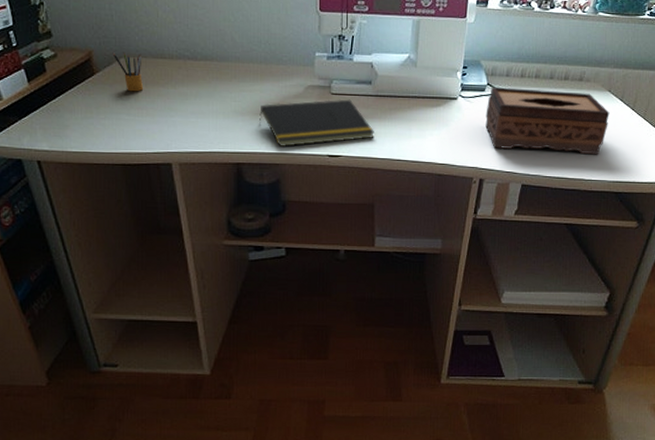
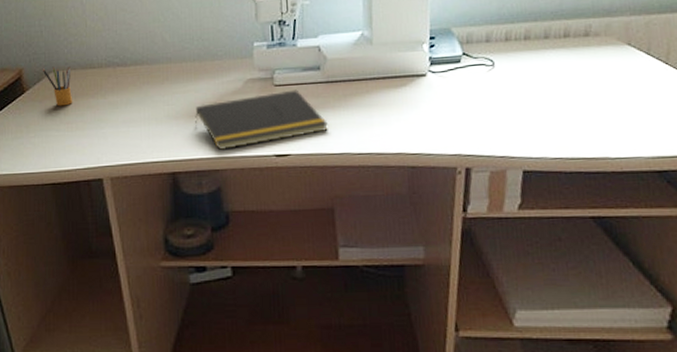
tissue box: present [485,87,610,155] -> none [464,50,634,129]

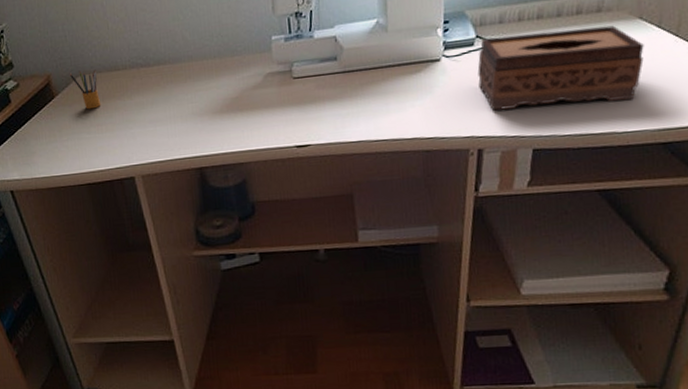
notepad: present [194,89,328,150] -> none [218,81,346,144]
tissue box: none [464,50,634,129] -> present [477,25,644,111]

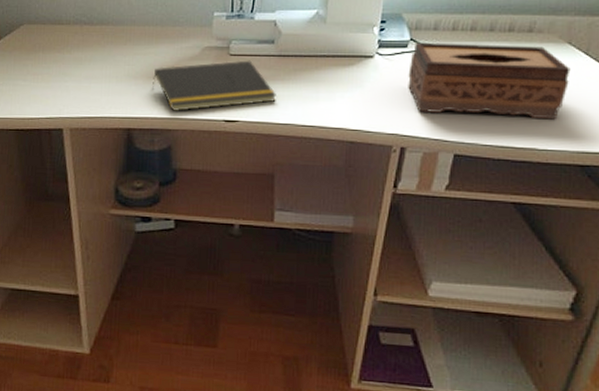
pencil box: present [69,69,101,110] -> none [14,19,41,58]
notepad: none [218,81,346,144] -> present [151,60,276,111]

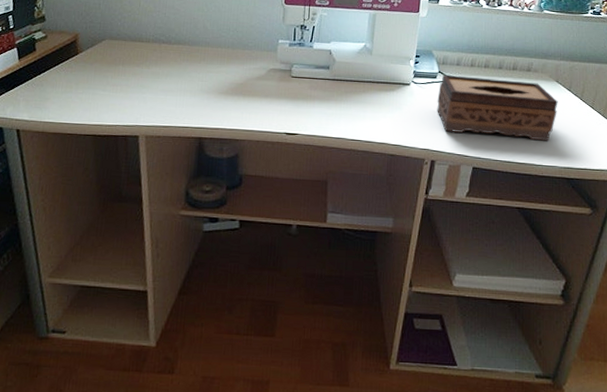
notepad: present [151,60,276,111] -> none [222,82,330,124]

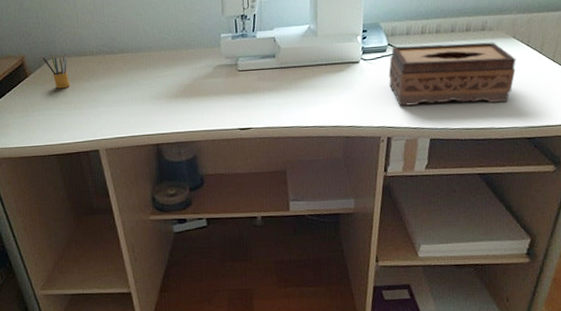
pencil box: none [96,35,122,71] -> present [41,54,70,89]

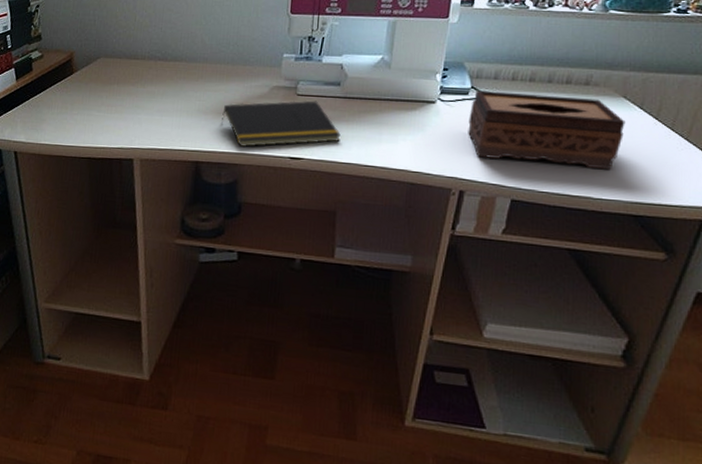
pencil box: present [41,54,70,89] -> none [91,53,117,90]
notepad: none [173,74,282,125] -> present [220,100,341,147]

